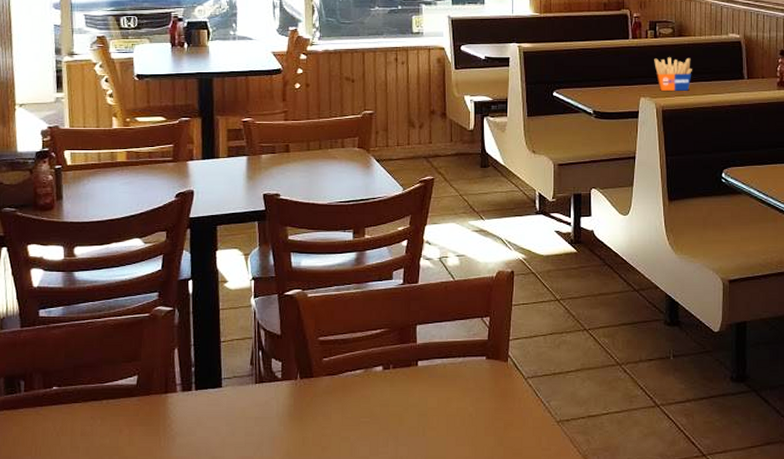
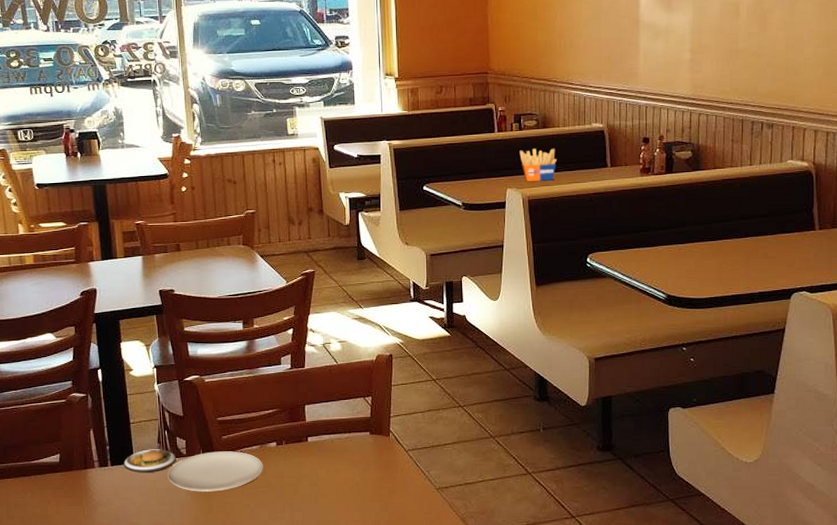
hamburger: none [210,372,270,400] -> present [124,449,177,474]
plate: none [259,375,367,422] -> present [167,451,263,492]

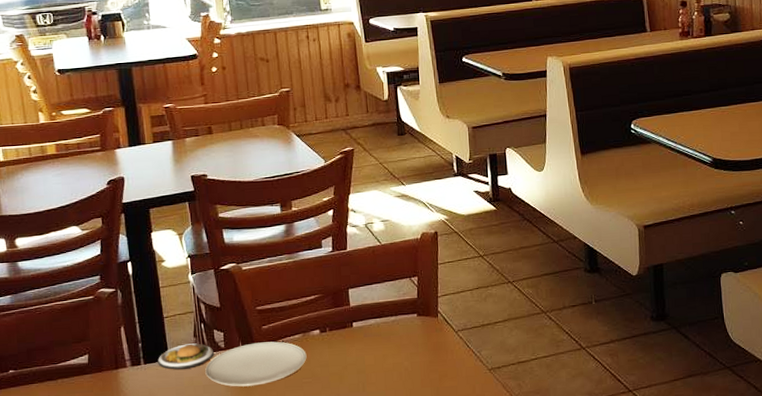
french fries: present [519,148,557,181] -> none [558,14,596,49]

